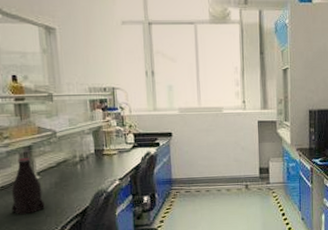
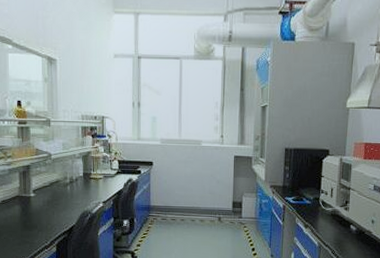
bottle: present [11,157,45,215] -> none [10,175,37,228]

